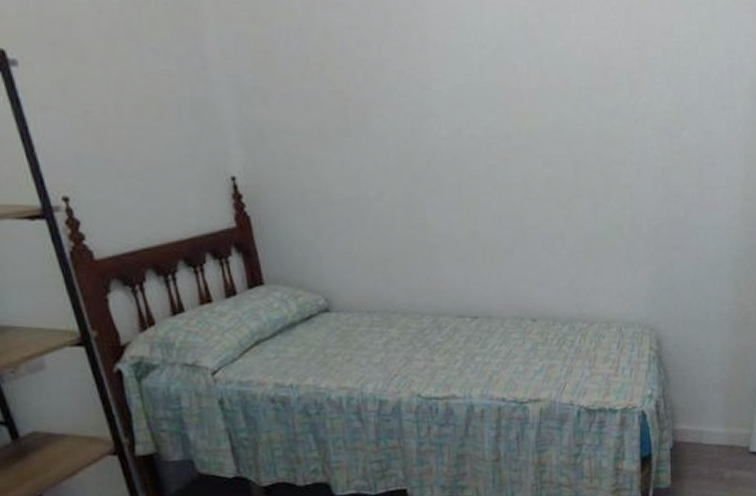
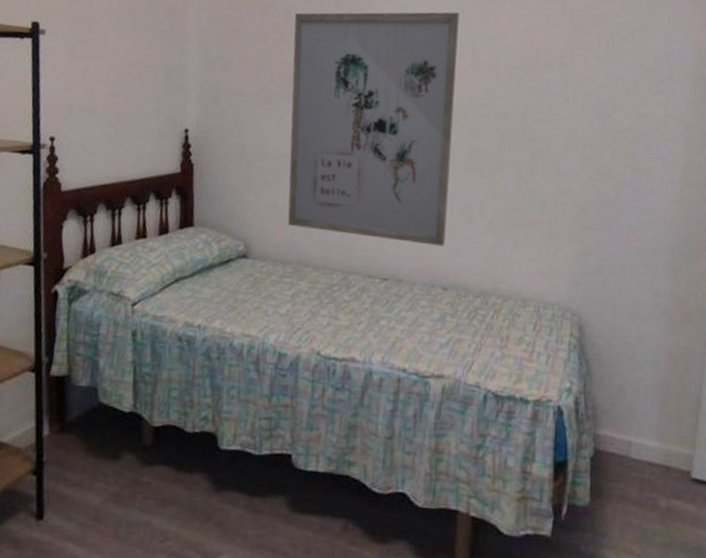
wall art: none [337,25,530,280] -> present [288,12,459,246]

